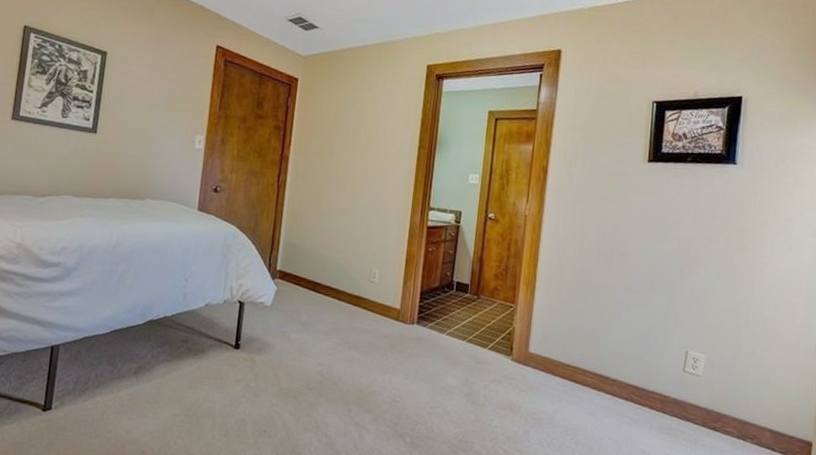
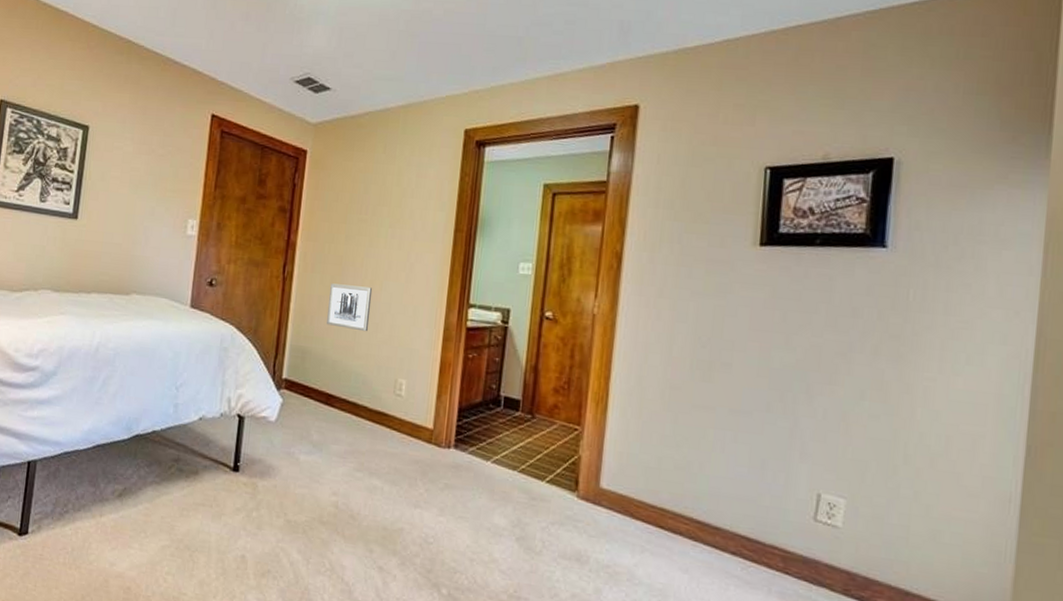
wall art: none [314,190,352,231] -> present [327,283,373,332]

